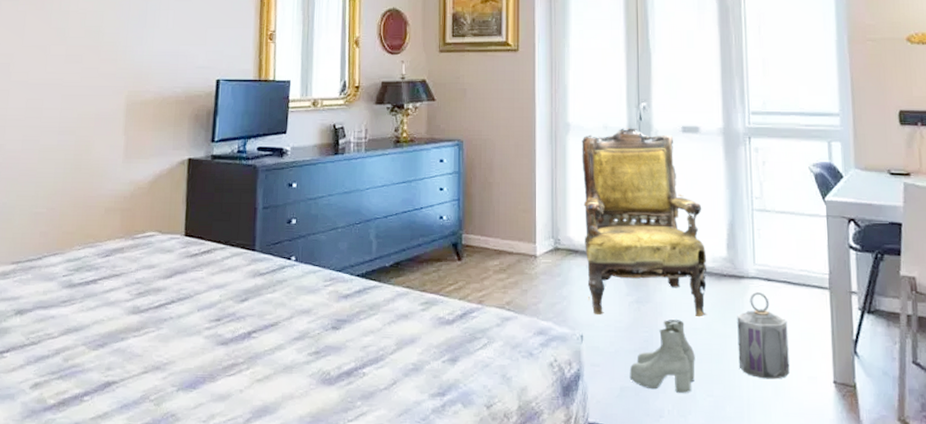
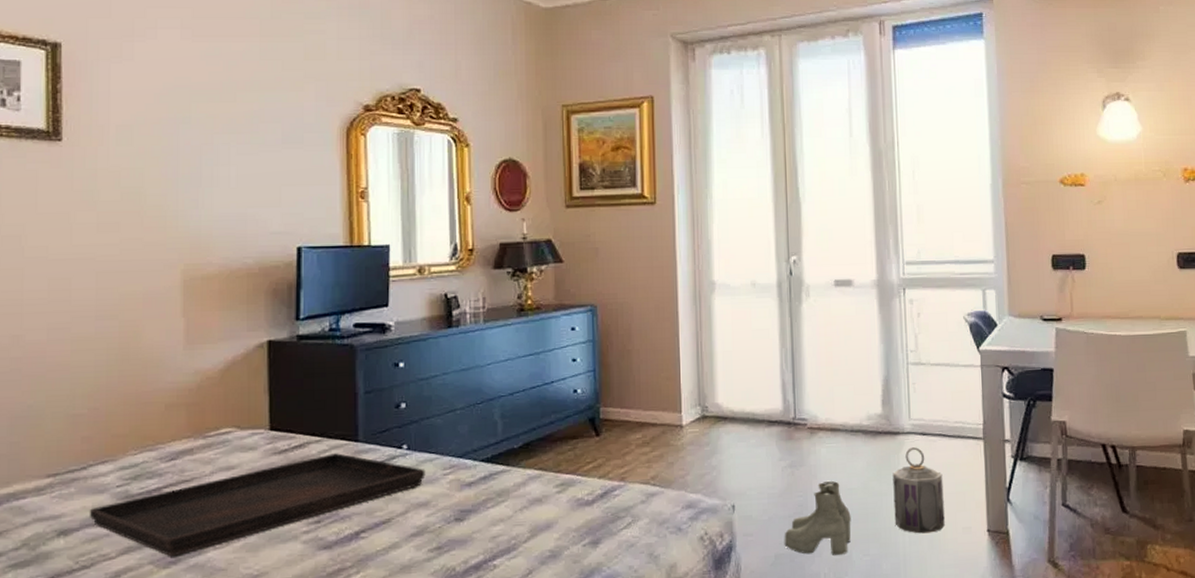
serving tray: none [40,260,309,341] -> present [89,453,426,557]
armchair: present [582,128,708,318] -> none [728,284,863,483]

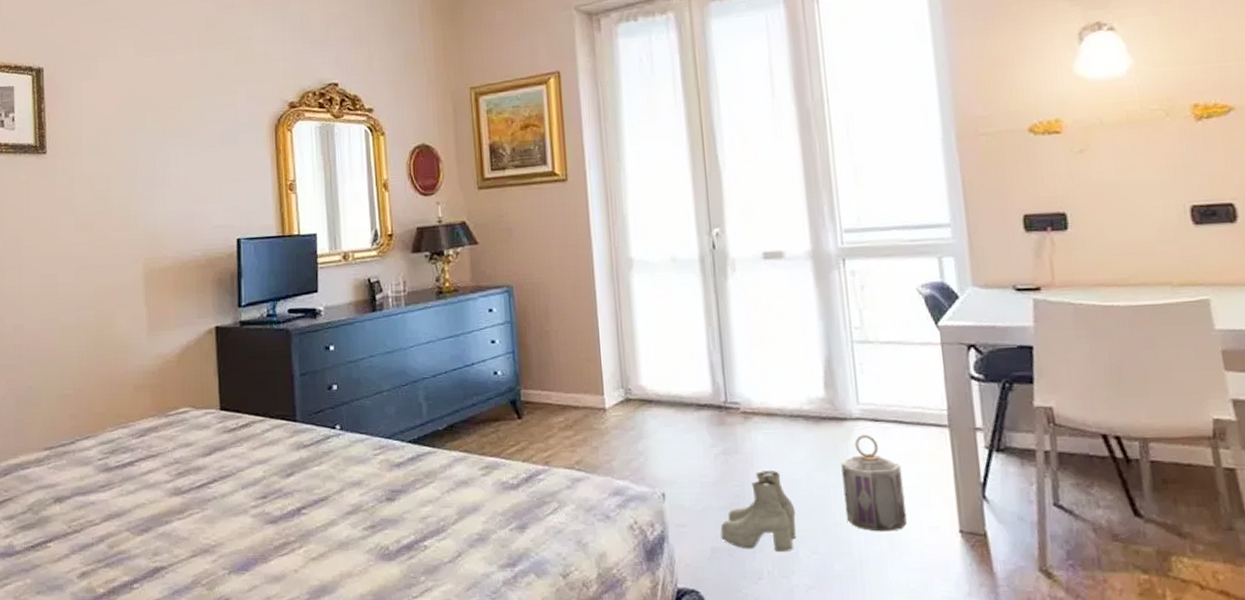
serving tray: present [89,453,426,557] -> none [77,432,358,525]

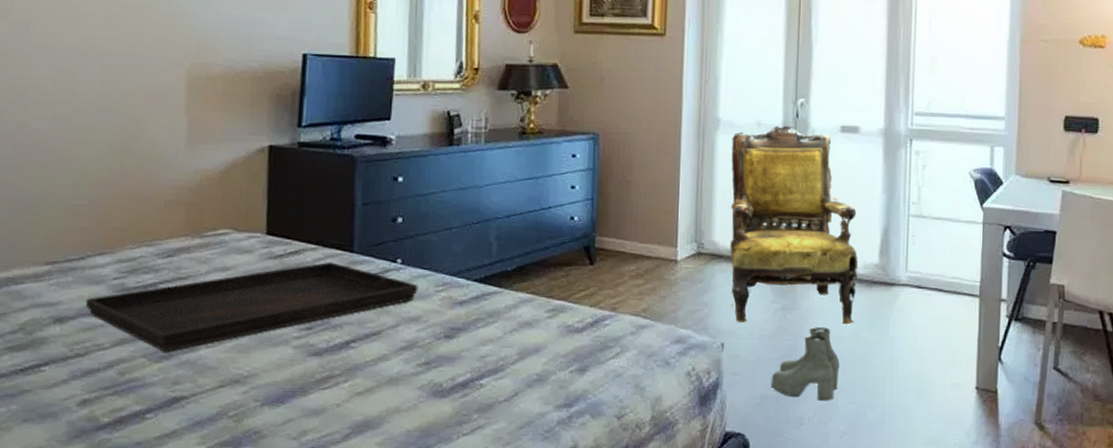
serving tray: none [77,432,358,525] -> present [85,262,419,352]
armchair: none [647,258,806,470] -> present [730,125,858,325]
lantern: present [841,435,907,532] -> none [883,300,935,386]

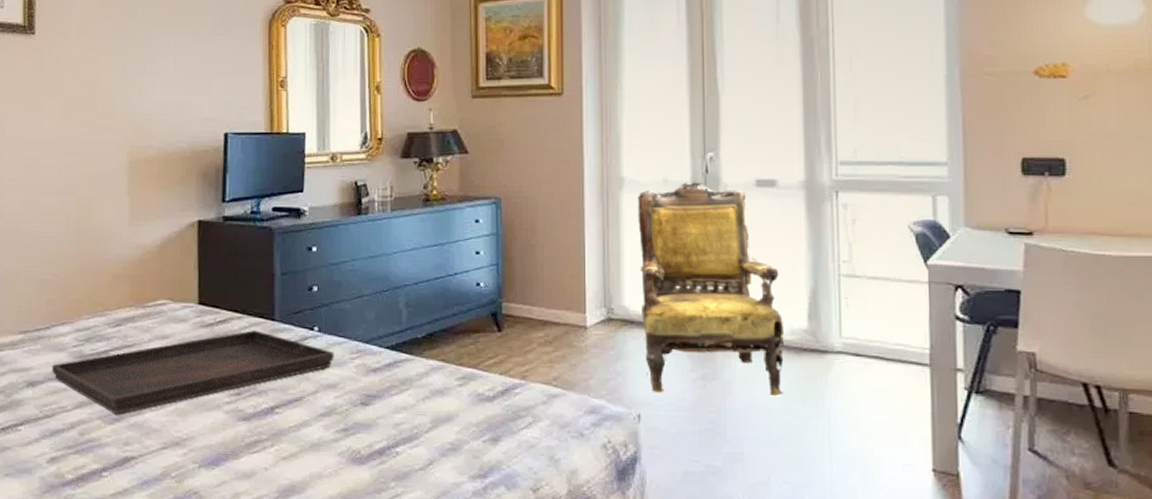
boots: present [771,327,840,401] -> none [693,398,770,480]

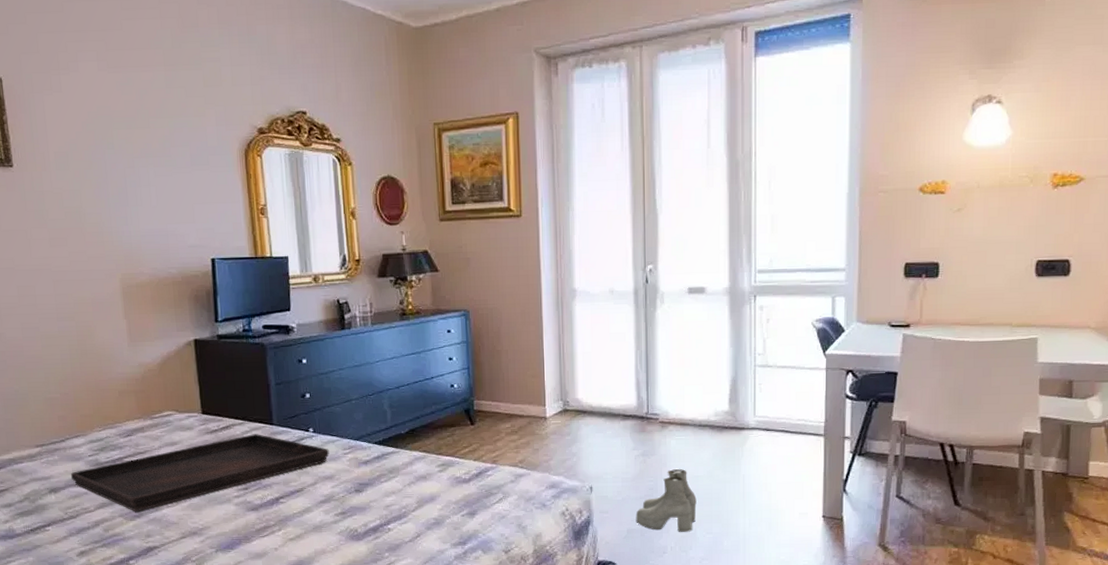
armchair: present [638,182,785,397] -> none [588,291,710,468]
boots: none [693,398,770,480] -> present [635,469,697,532]

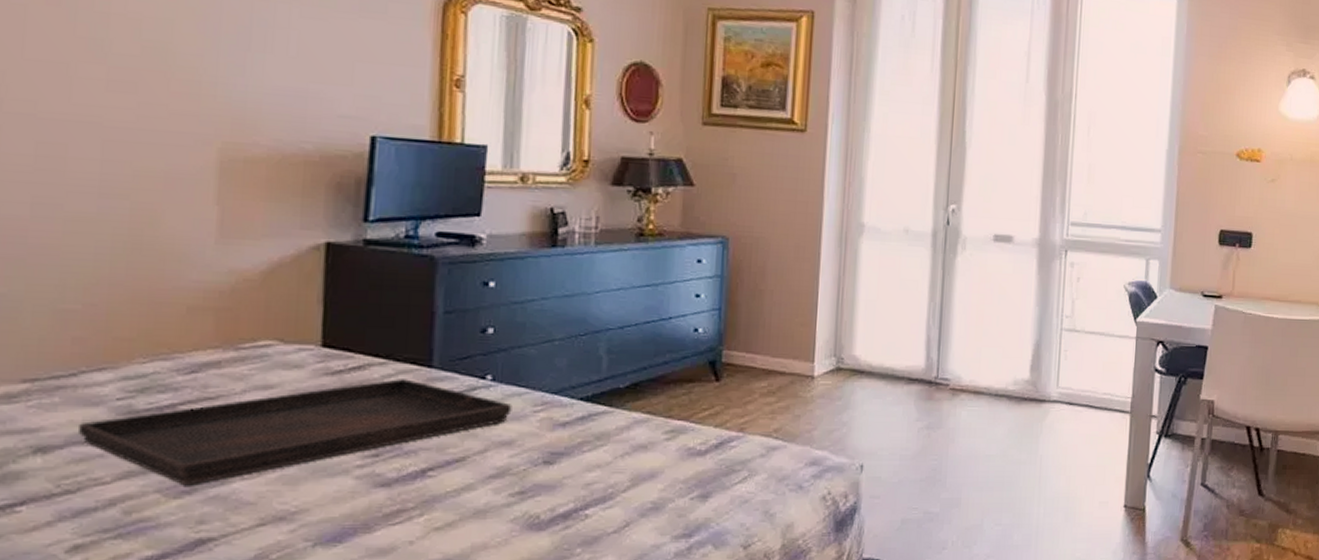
boots: present [635,469,697,532] -> none [912,446,986,523]

